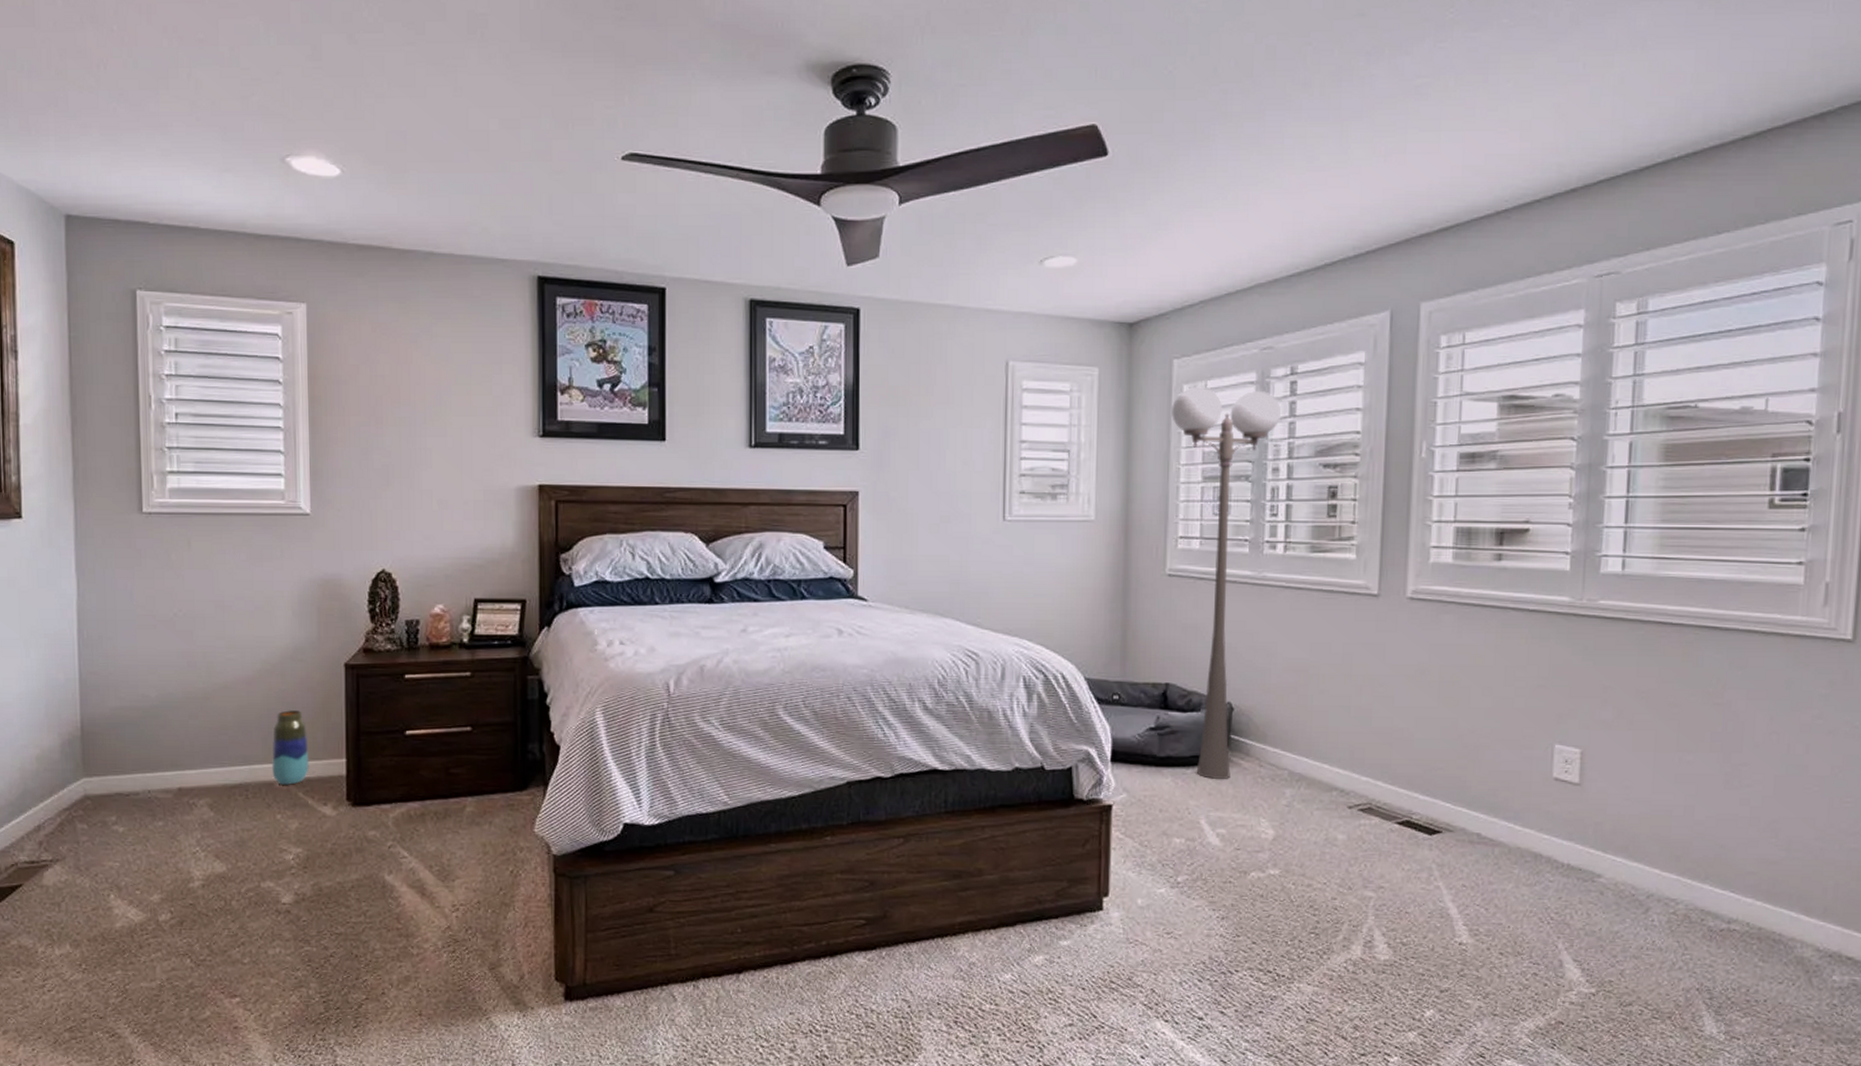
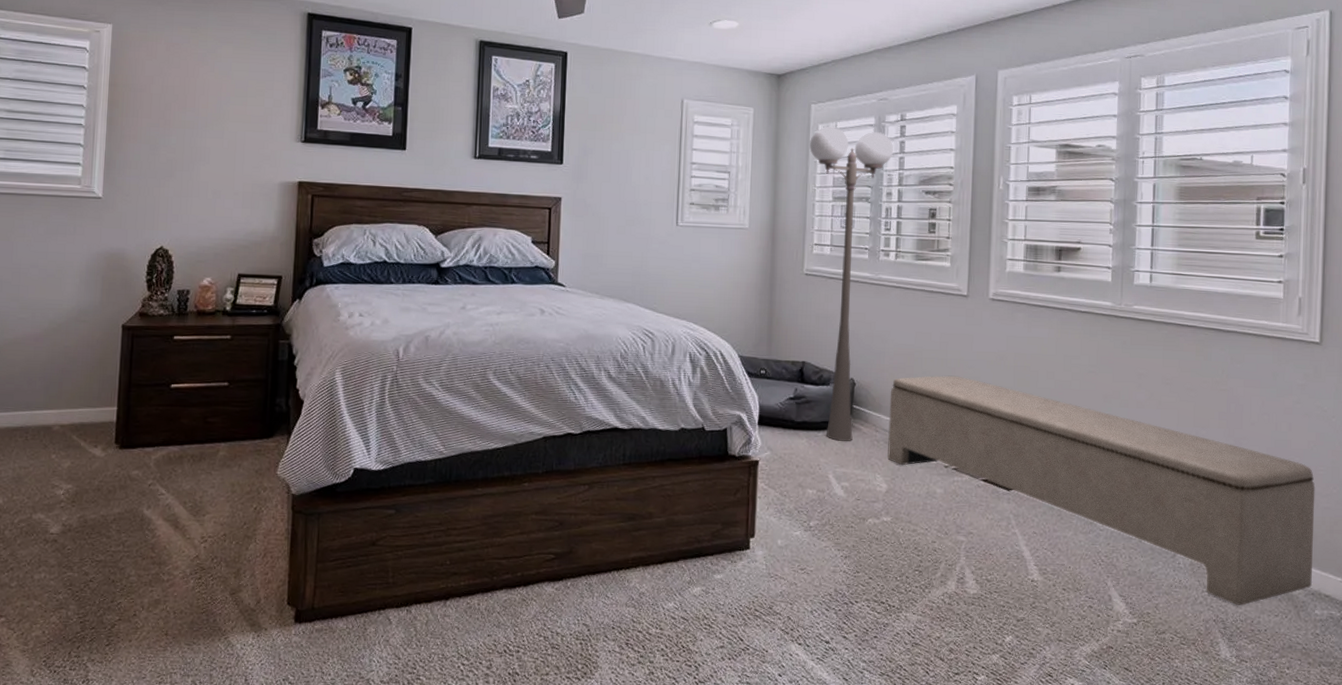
vase: present [271,710,309,785] -> none [50,364,85,429]
bench: none [1275,695,1839,971] -> present [887,375,1315,605]

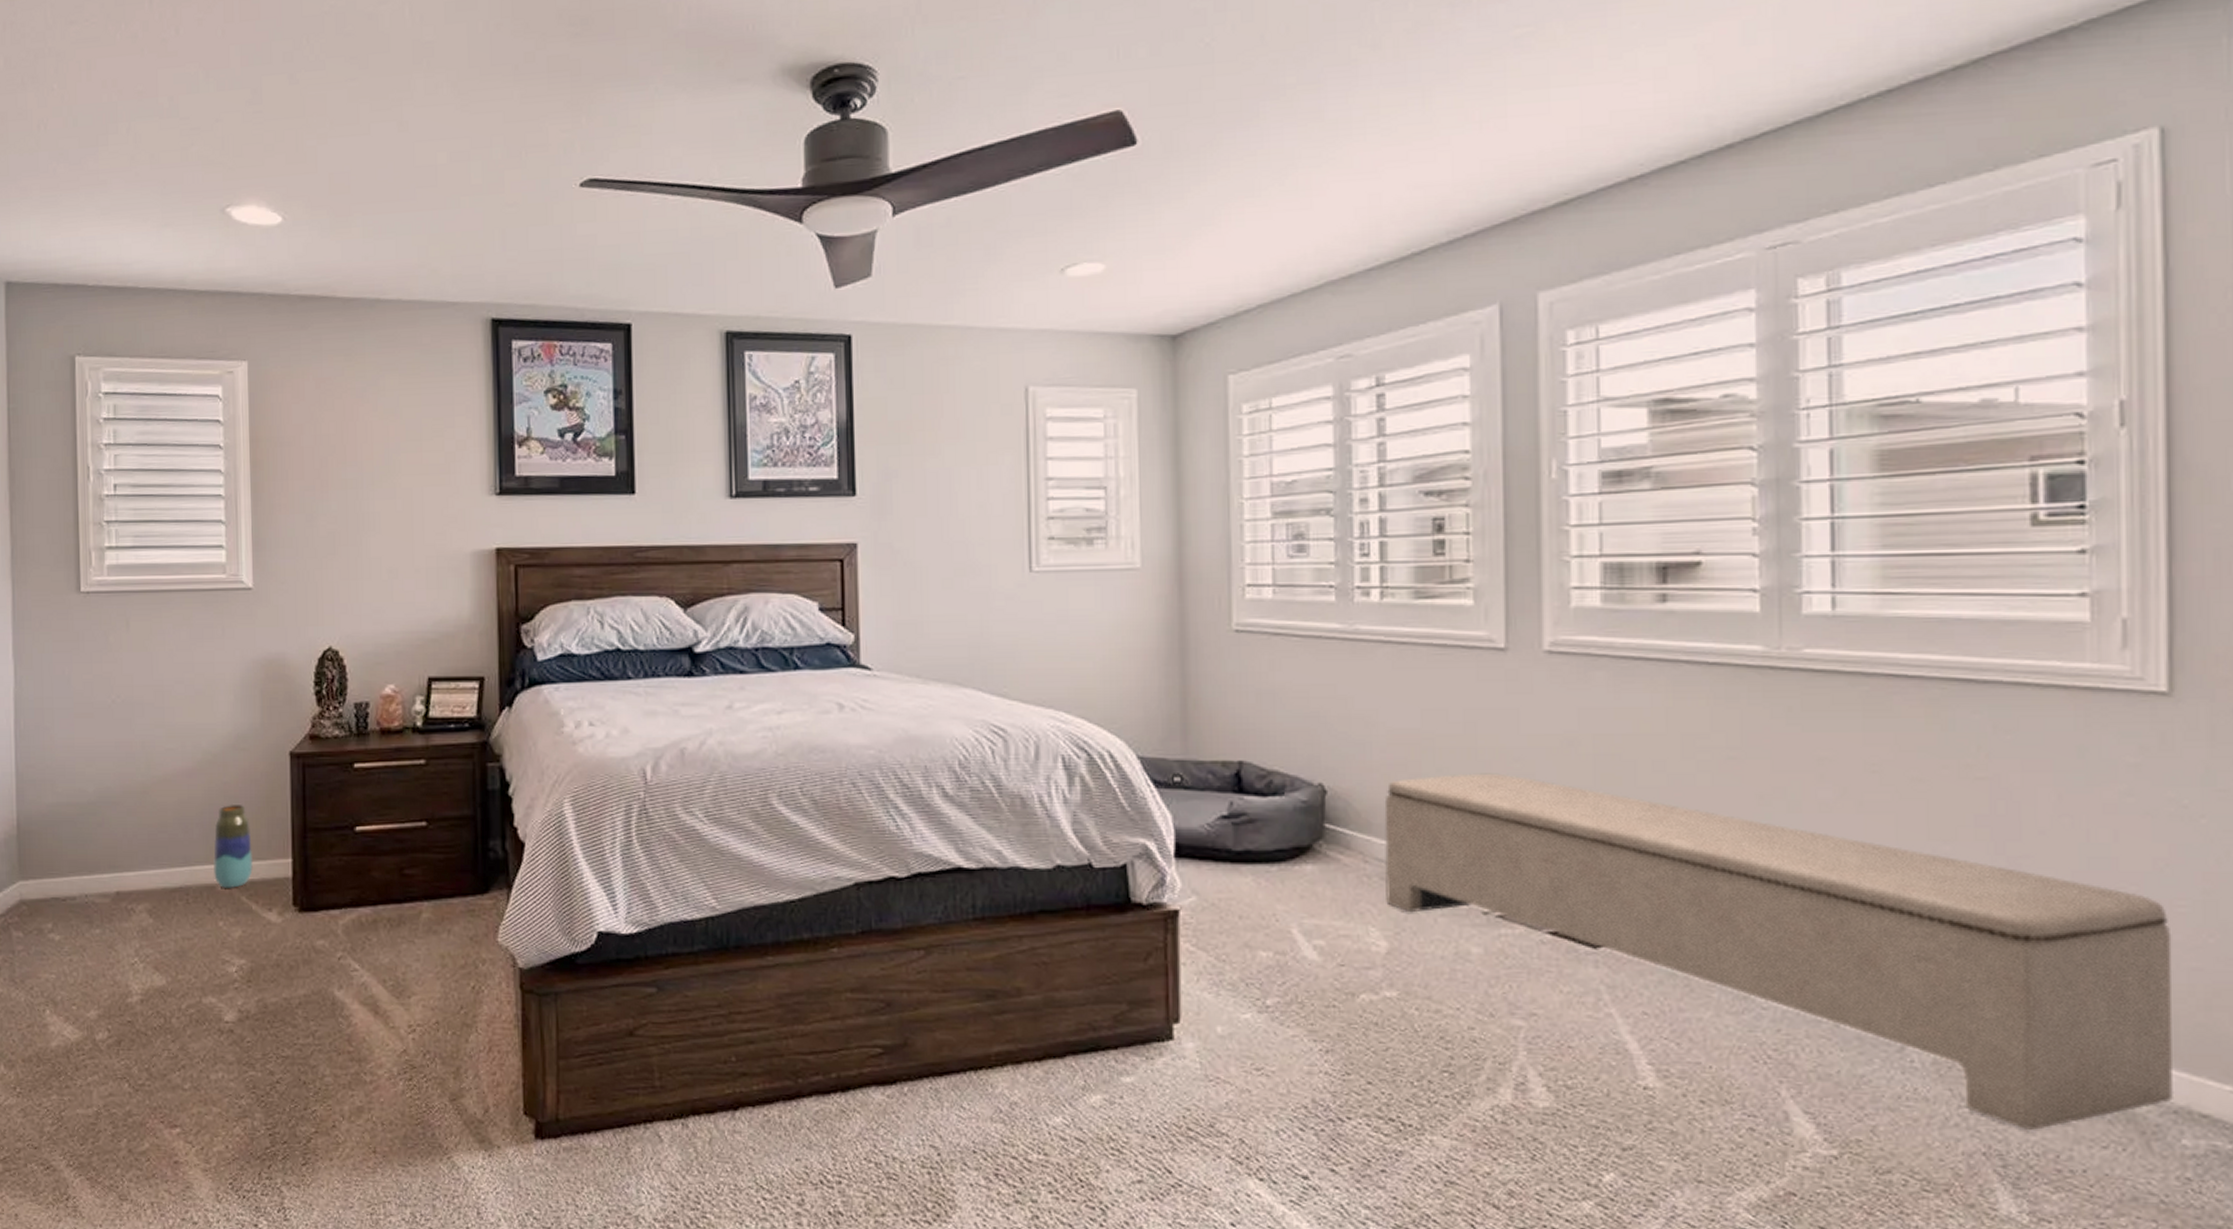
vase: none [50,364,85,429] -> present [212,805,253,888]
floor lamp: present [809,126,894,441] -> none [1229,405,1368,878]

